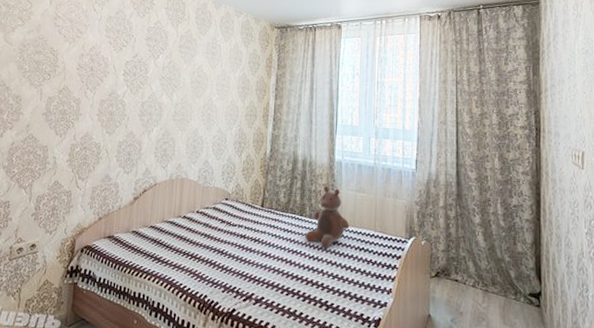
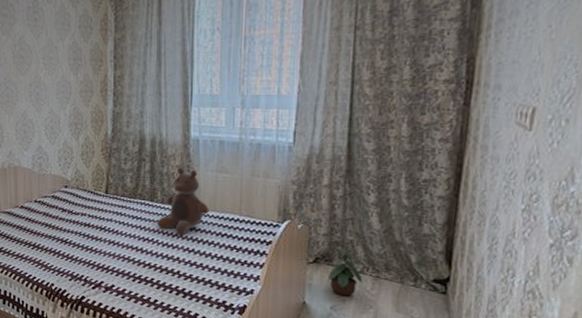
potted plant: none [448,263,475,309] -> present [328,247,363,296]

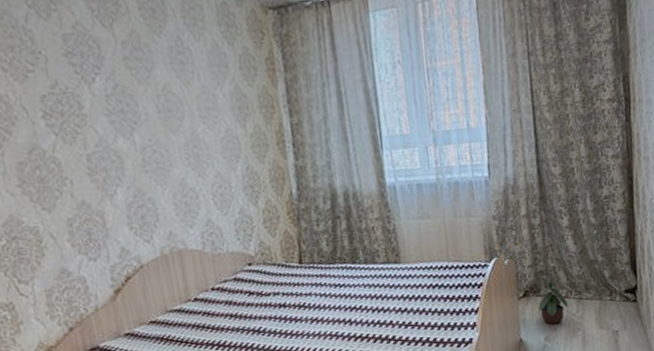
stuffed bear: present [157,168,210,234] -> none [363,220,417,295]

